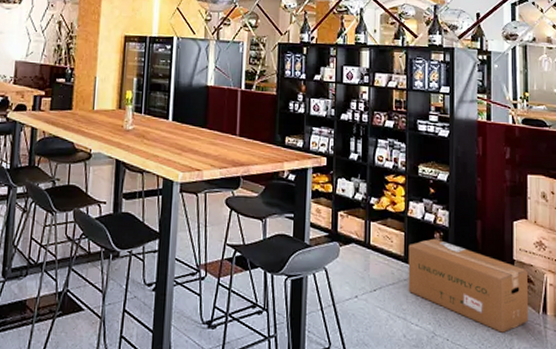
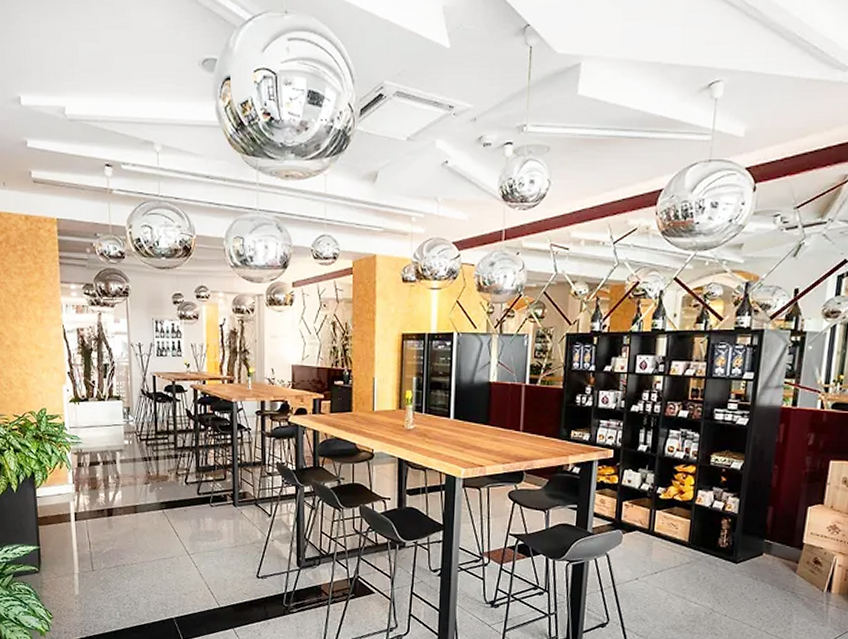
box: present [408,238,528,333] -> none [689,525,817,609]

